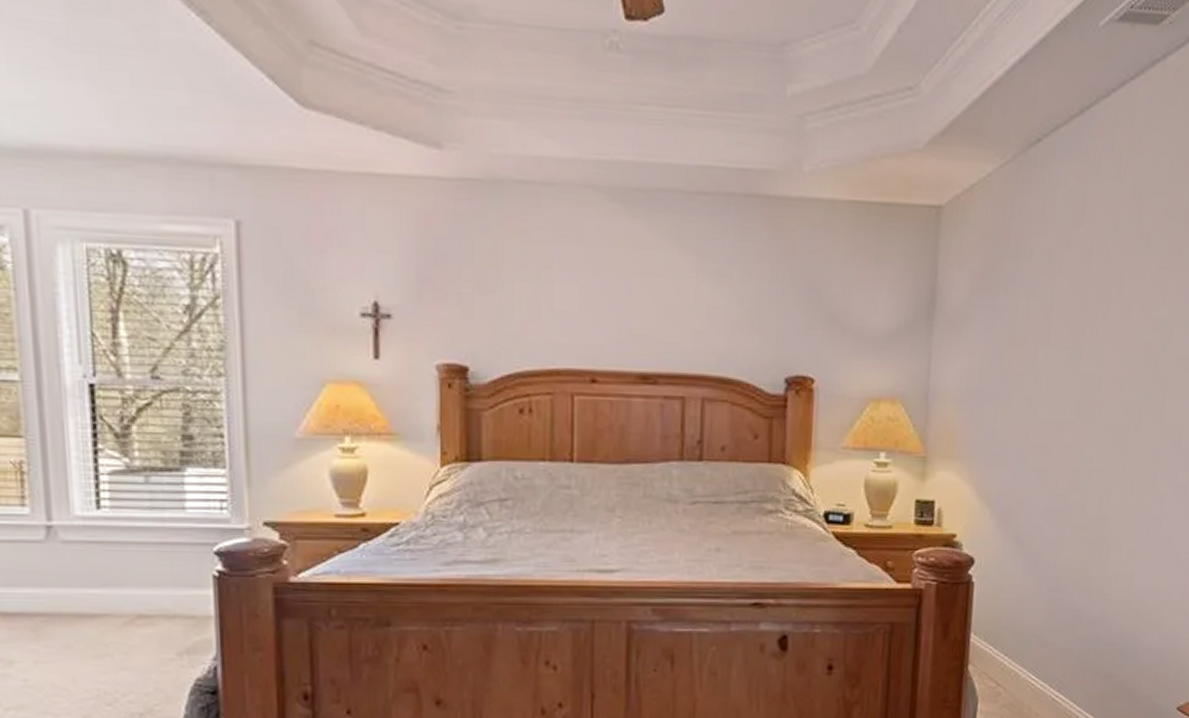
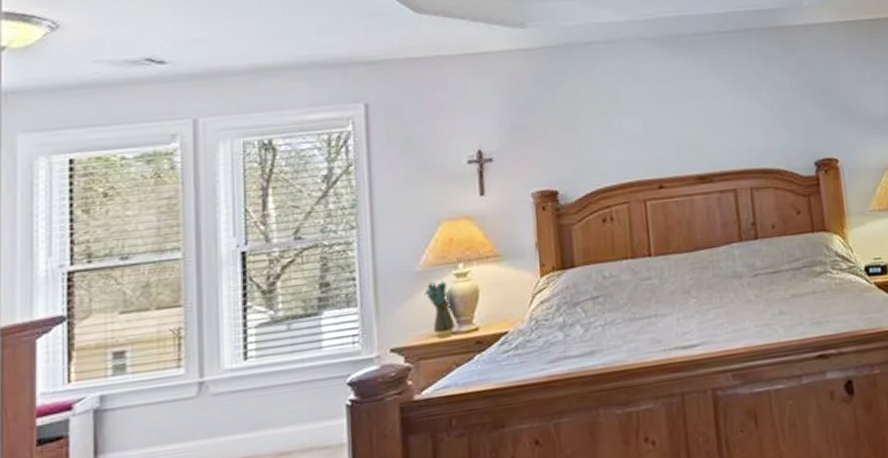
vase: none [304,452,339,521] -> present [425,280,456,340]

